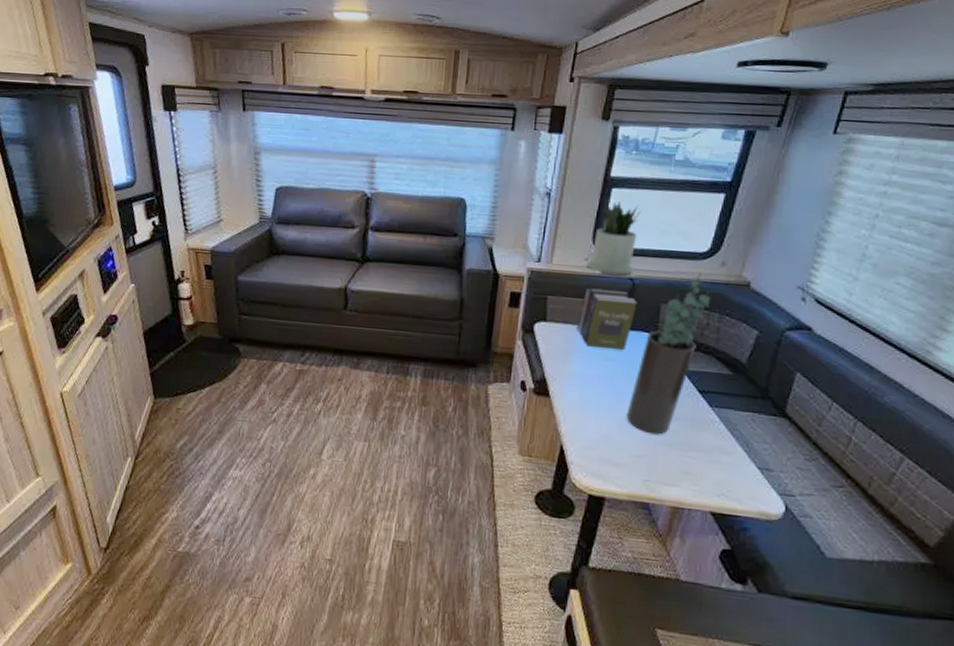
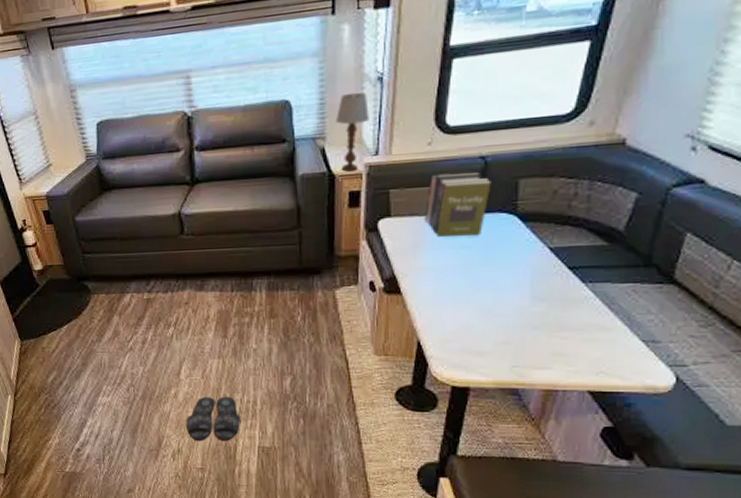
slippers: none [320,480,380,532] -> present [186,396,241,441]
table lamp: none [504,201,536,274] -> present [335,92,369,172]
planter: present [586,201,640,275] -> none [429,73,488,156]
vase: present [626,271,711,435] -> none [487,136,578,319]

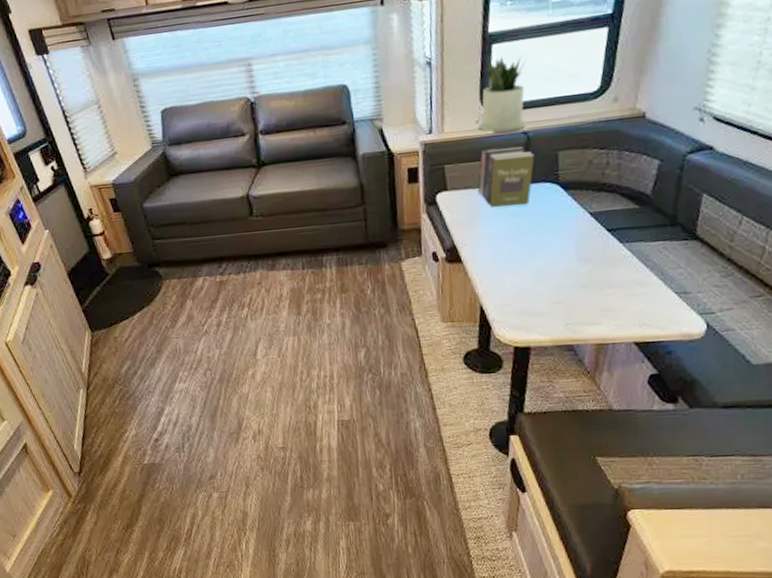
slippers: present [186,396,241,441] -> none [265,372,319,420]
table lamp: present [335,92,369,172] -> none [390,76,422,150]
planter: none [429,73,488,156] -> present [477,57,526,133]

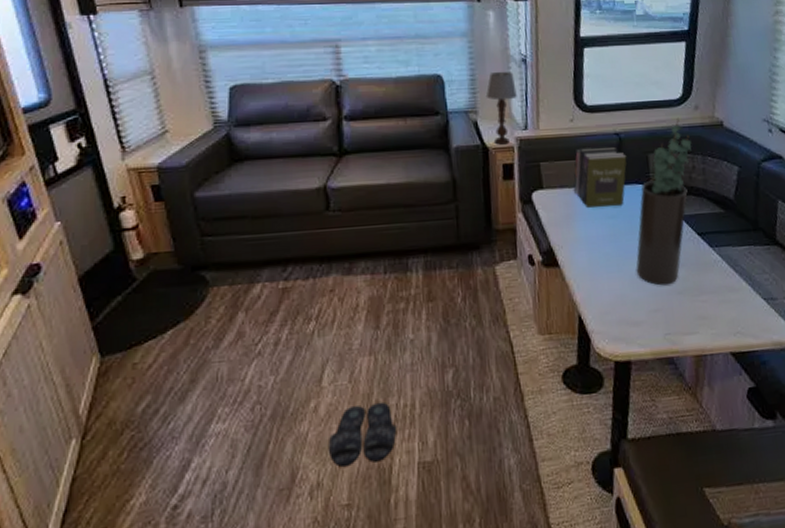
slippers: none [265,372,319,420] -> present [329,401,397,467]
table lamp: none [390,76,422,150] -> present [485,71,517,145]
planter: present [477,57,526,133] -> none [572,60,618,132]
vase: none [539,111,608,280] -> present [636,117,692,286]

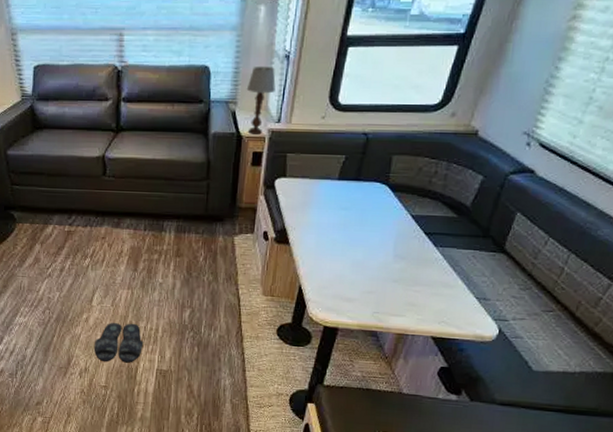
books: present [573,146,627,208] -> none [314,144,371,199]
vase: present [636,117,692,286] -> none [358,123,440,273]

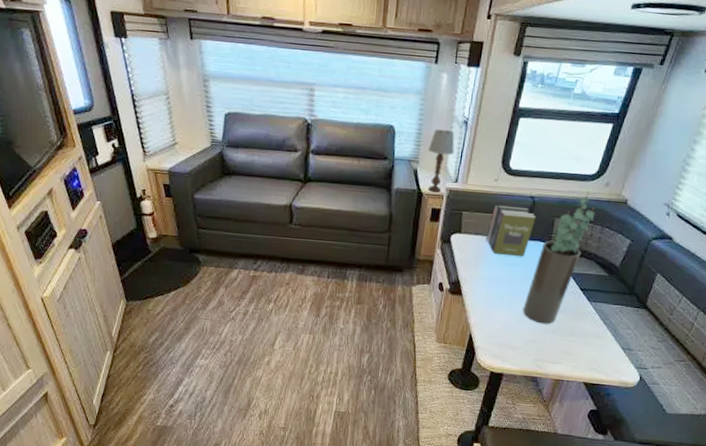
slippers: present [94,322,144,363] -> none [275,365,323,405]
books: none [314,144,371,199] -> present [486,204,536,256]
vase: none [358,123,440,273] -> present [523,191,595,324]

